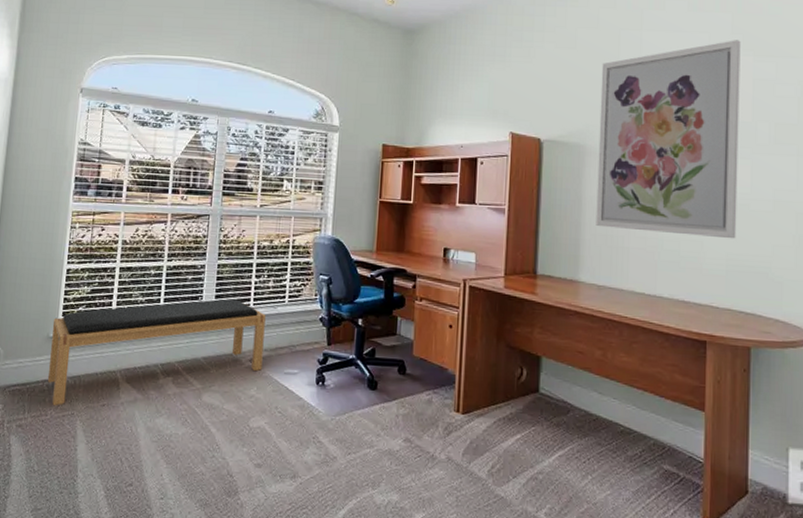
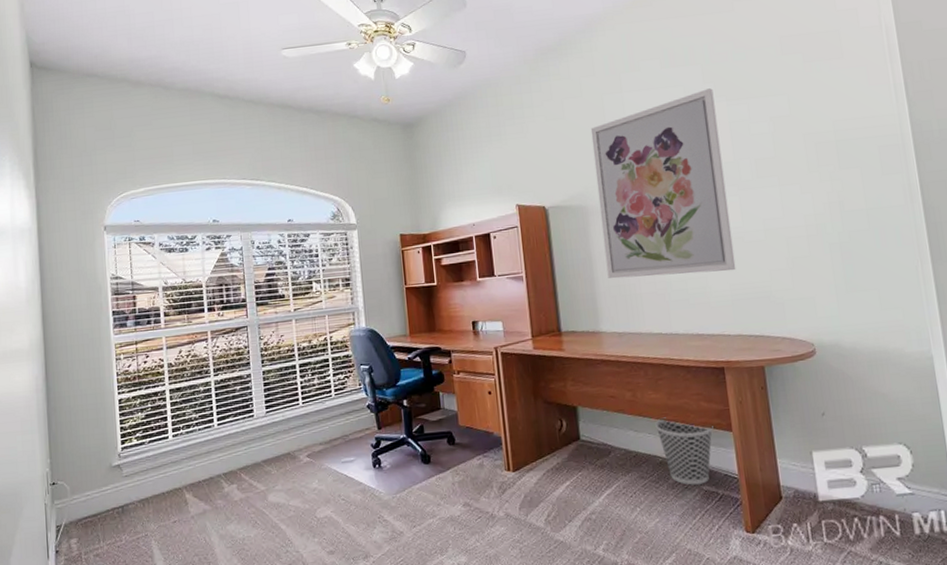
bench: present [47,299,266,406] -> none [113,401,320,531]
wastebasket: none [622,384,685,463] -> present [655,417,713,486]

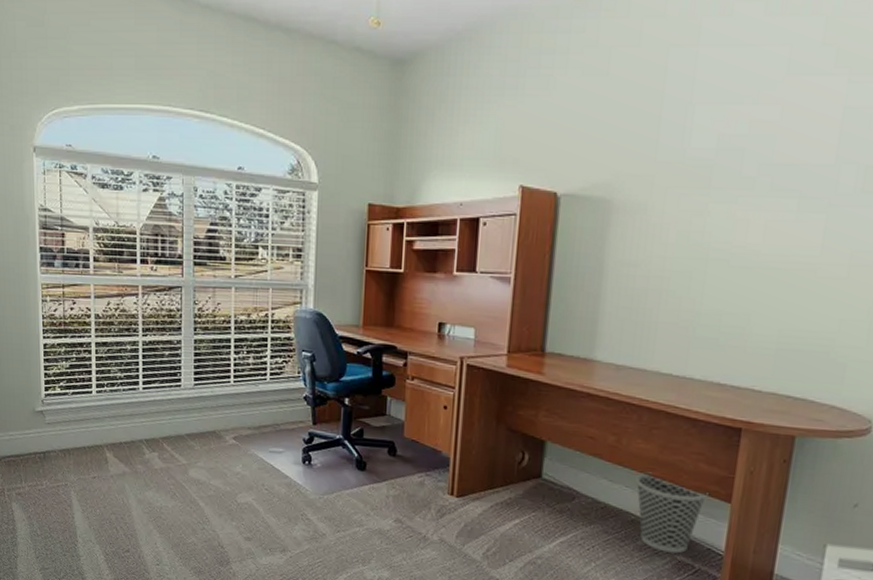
wall art: present [590,88,736,279] -> none [619,53,834,312]

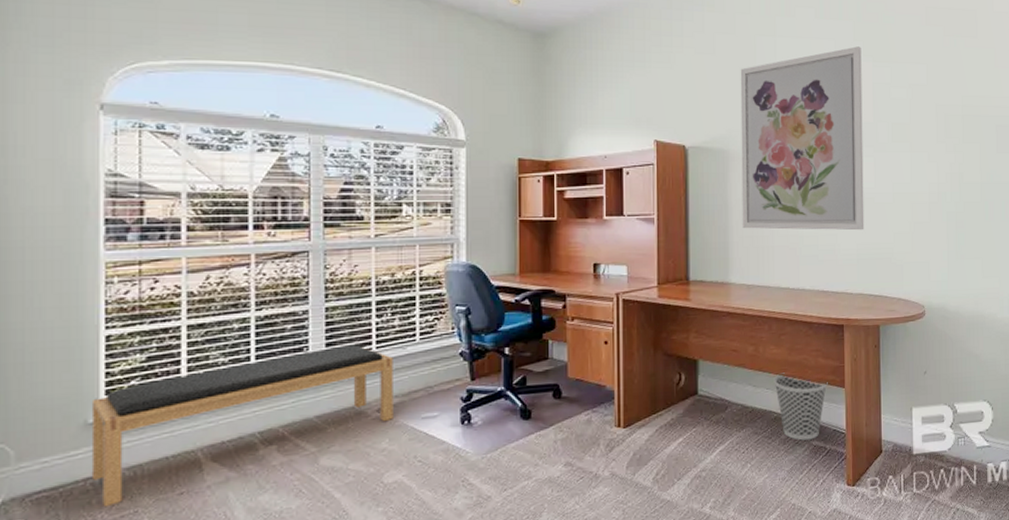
bench: none [36,375,247,477] -> present [91,344,393,508]
wall art: none [619,53,834,312] -> present [740,46,865,231]

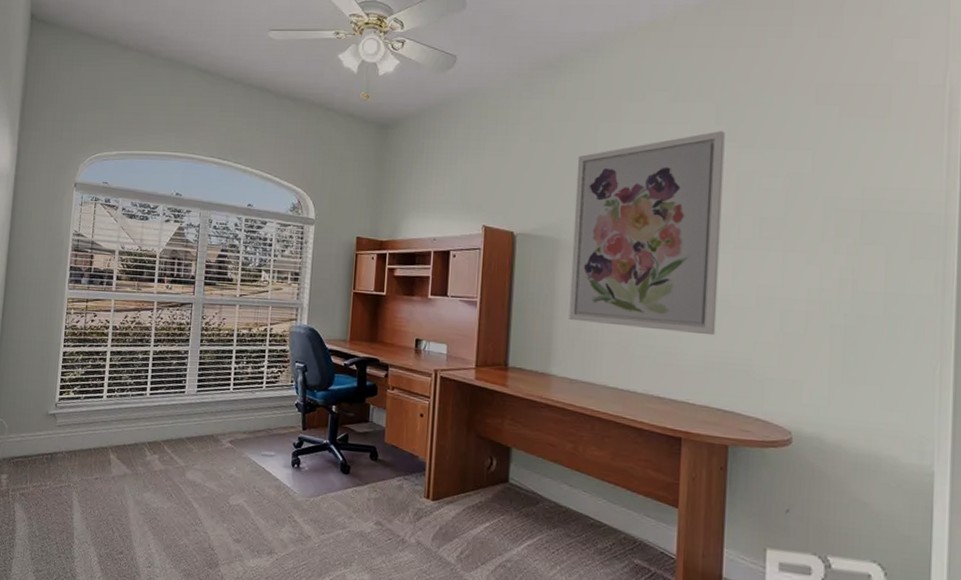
bench: present [91,344,393,508] -> none [46,383,245,478]
wastebasket: present [774,372,828,441] -> none [592,478,657,557]

